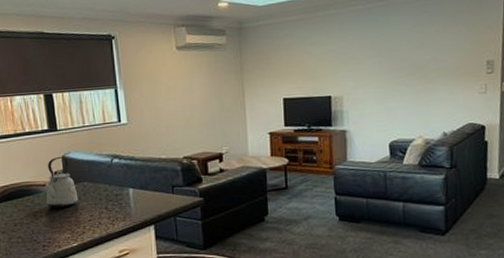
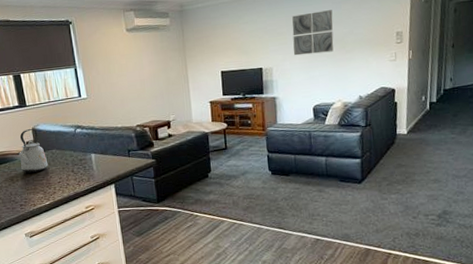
wall art: none [366,33,414,84] -> present [292,10,334,56]

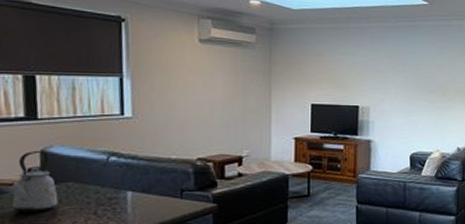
wall art: present [292,10,334,56] -> none [393,53,436,98]

